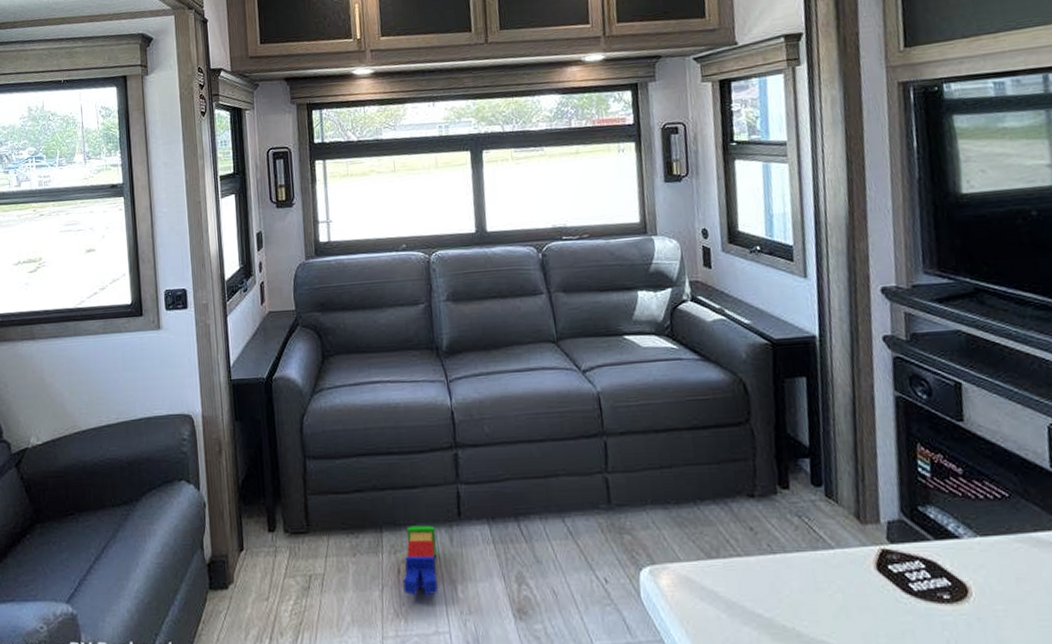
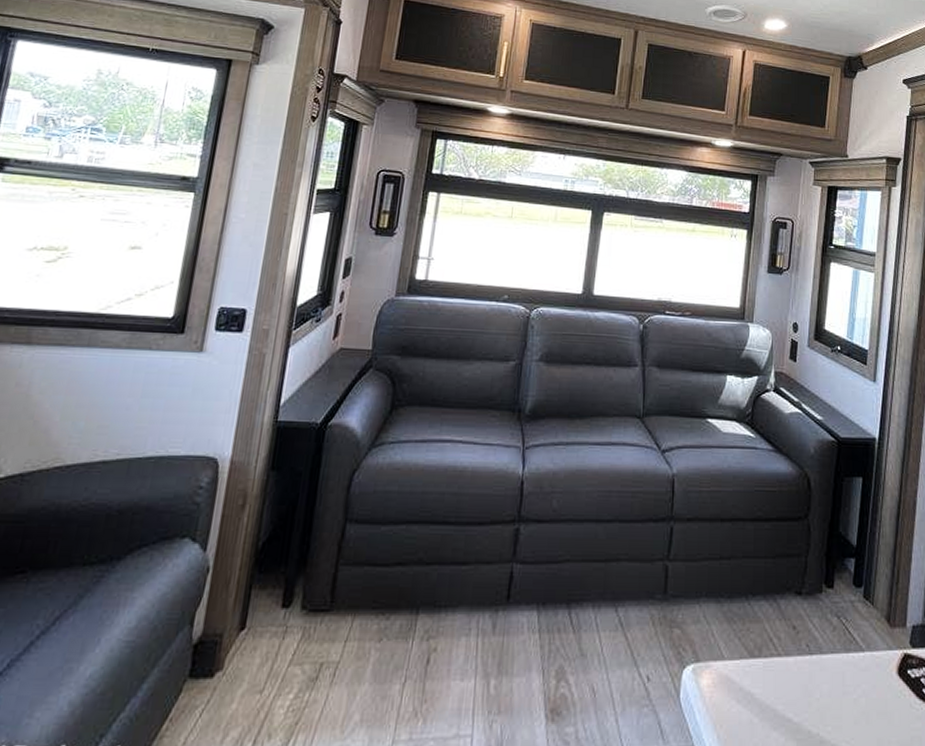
stacking toy: present [403,525,438,596] -> none [429,608,479,692]

